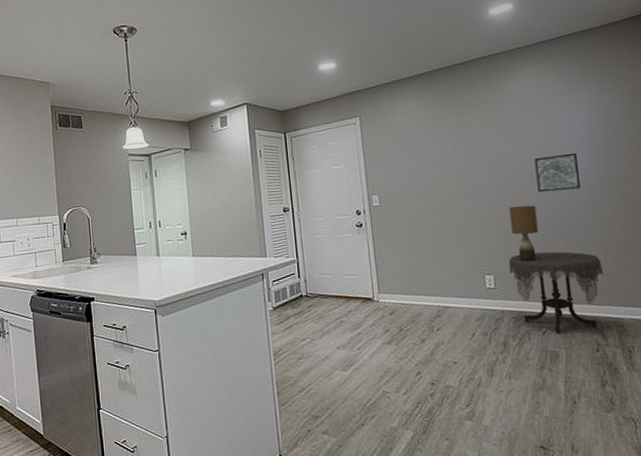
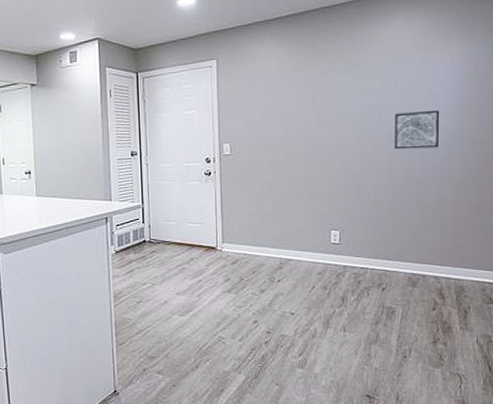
side table: present [508,251,604,334] -> none [356,210,451,291]
table lamp: present [509,205,539,262] -> none [362,162,390,219]

